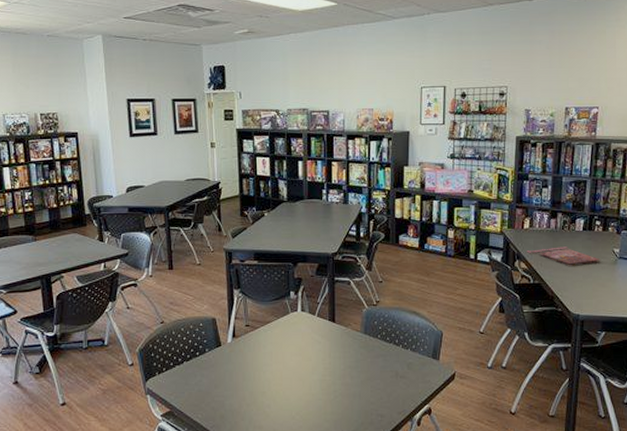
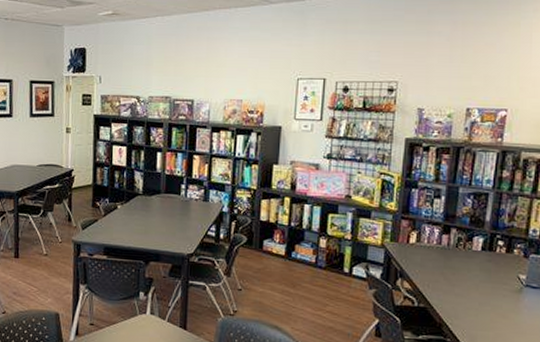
cover: present [526,247,600,266] -> none [411,267,502,291]

